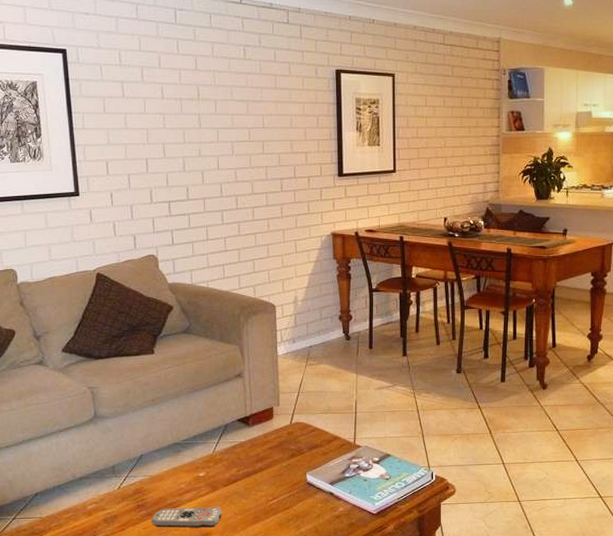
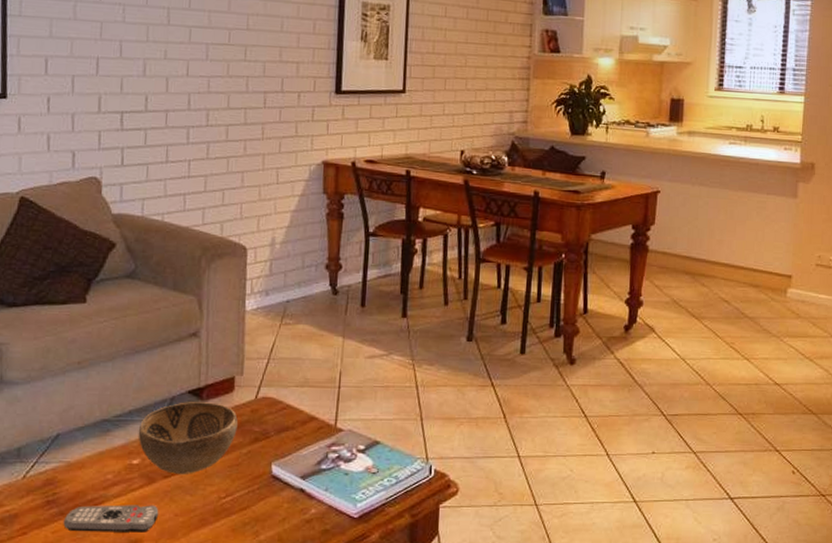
decorative bowl: none [202,428,278,483] -> present [138,402,238,474]

